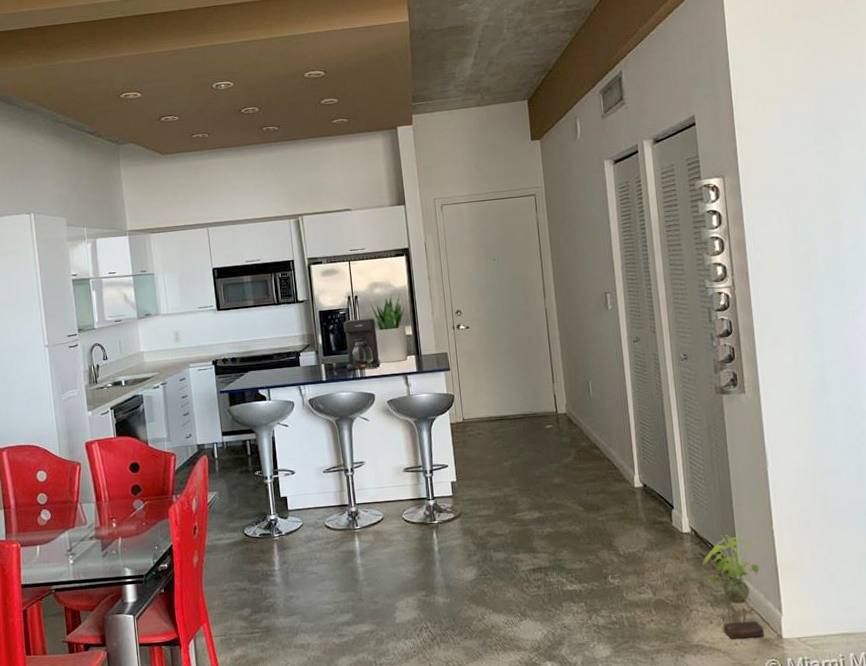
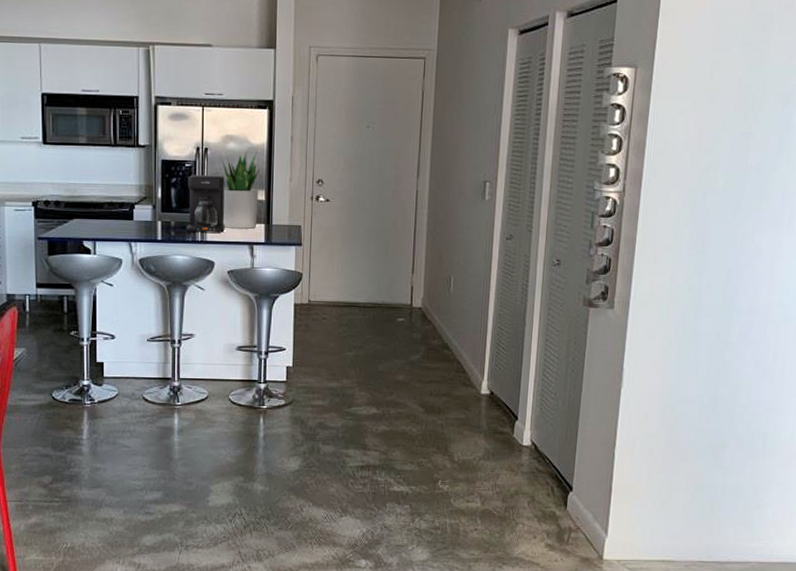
plant: present [702,535,765,640] -> none [536,452,600,556]

